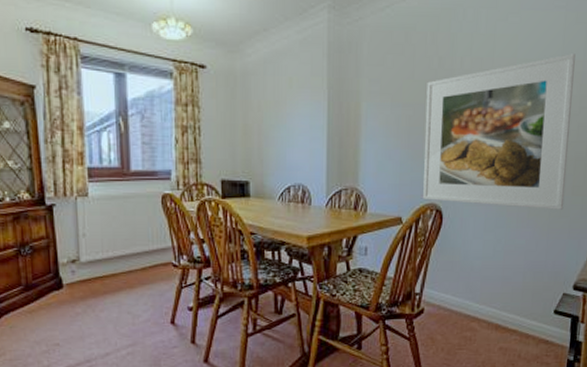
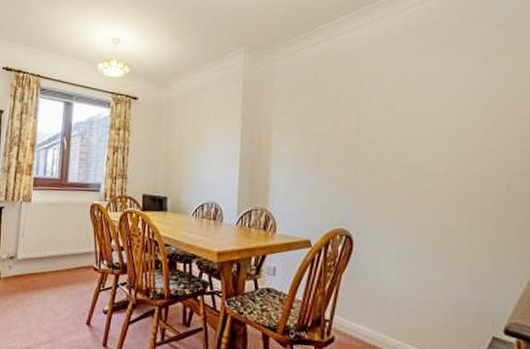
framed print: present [423,54,575,210] -> none [332,92,487,245]

